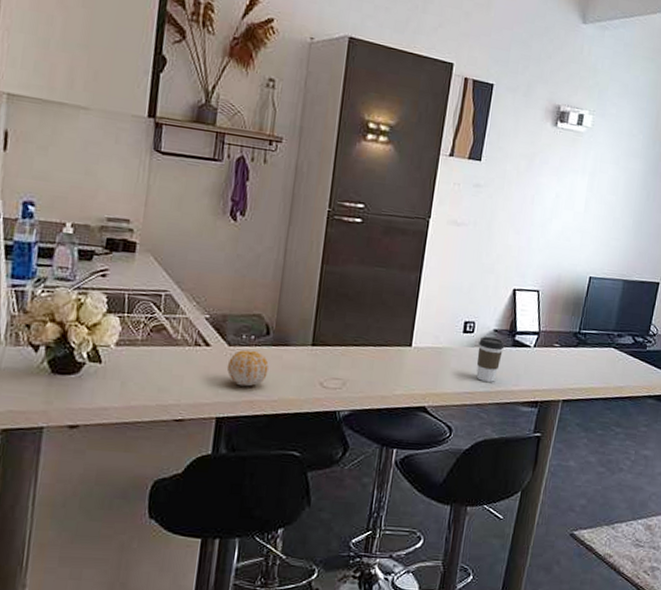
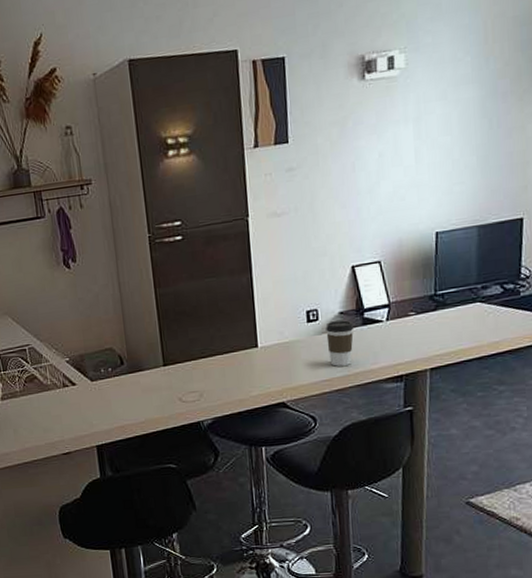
fruit: present [226,350,269,387] -> none [94,381,131,415]

